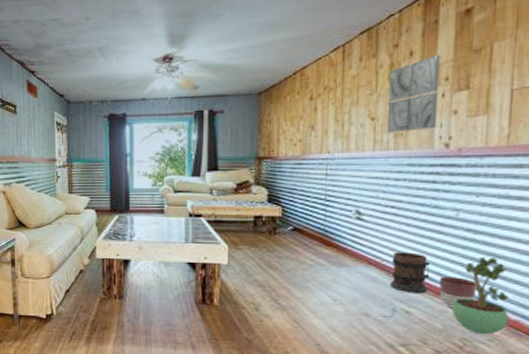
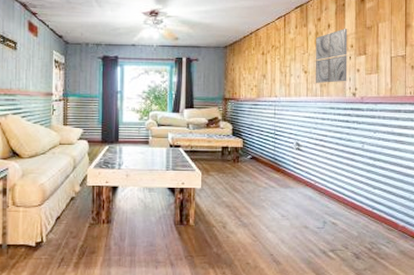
wooden barrel: present [390,252,432,294] -> none [322,176,349,208]
planter: present [439,277,477,308] -> none [354,194,378,219]
potted plant: present [452,256,509,335] -> none [363,178,399,238]

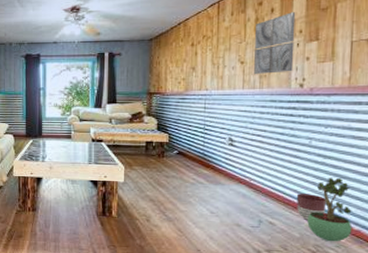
planter: none [354,194,378,219] -> present [297,194,327,220]
potted plant: none [363,178,399,238] -> present [307,177,353,242]

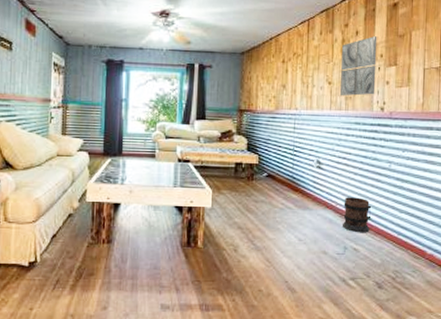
wooden barrel: none [257,173,291,208] -> present [343,197,373,233]
planter: present [297,194,327,220] -> none [378,218,404,245]
potted plant: present [307,177,353,242] -> none [387,201,426,267]

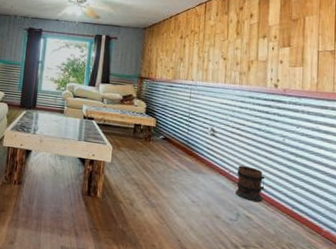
wall art: present [340,36,377,96] -> none [235,19,271,73]

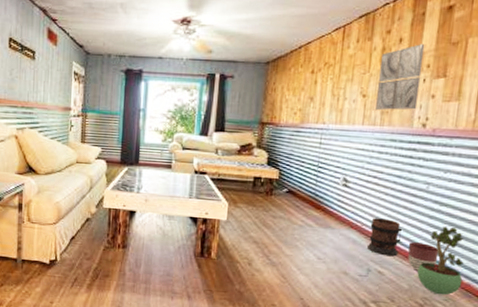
wall art: none [235,19,271,73] -> present [376,44,425,110]
planter: none [272,189,299,217] -> present [407,242,439,271]
potted plant: none [281,175,322,242] -> present [417,226,464,296]

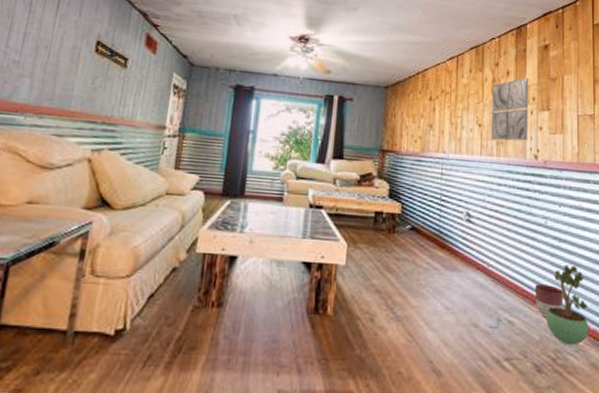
wooden barrel: present [367,218,403,257] -> none [496,257,529,302]

